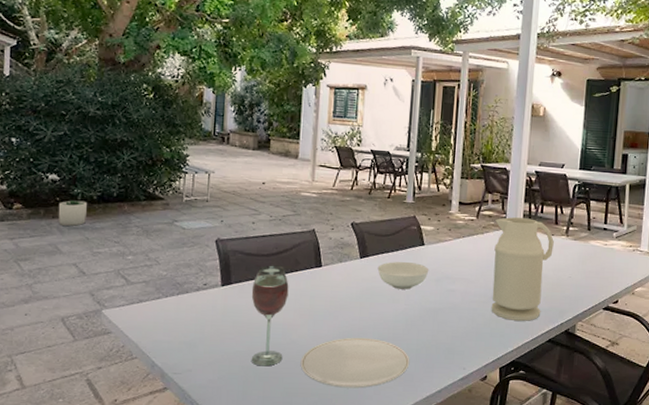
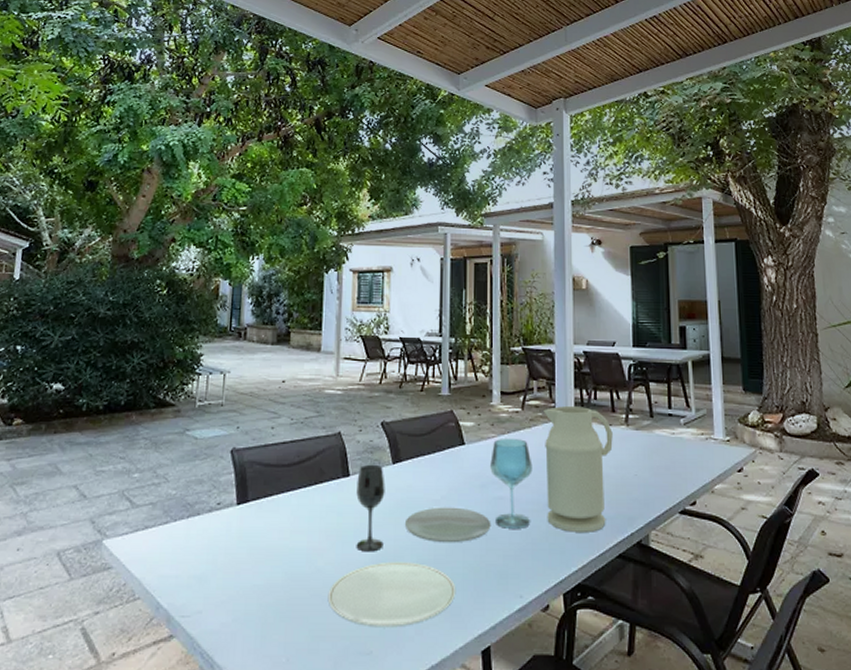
planter: present [58,200,87,226] -> none [60,412,92,441]
wineglass: present [251,265,289,367] -> none [270,477,313,603]
wine glass: none [326,257,353,329] -> present [356,464,385,552]
plate: none [368,295,443,325] -> present [404,507,491,543]
bowl: present [377,261,429,290] -> none [412,465,472,499]
wine glass: none [445,242,482,316] -> present [490,439,532,529]

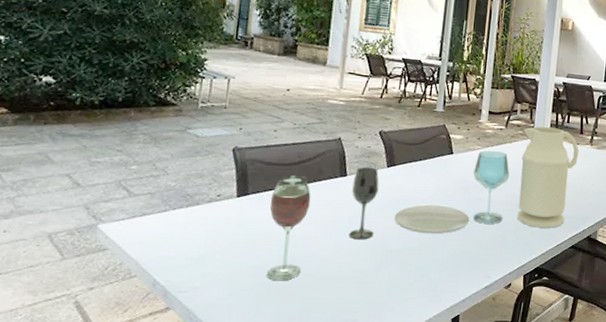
wineglass: none [270,477,313,603] -> present [267,174,311,281]
plate: present [327,561,456,628] -> none [319,248,435,301]

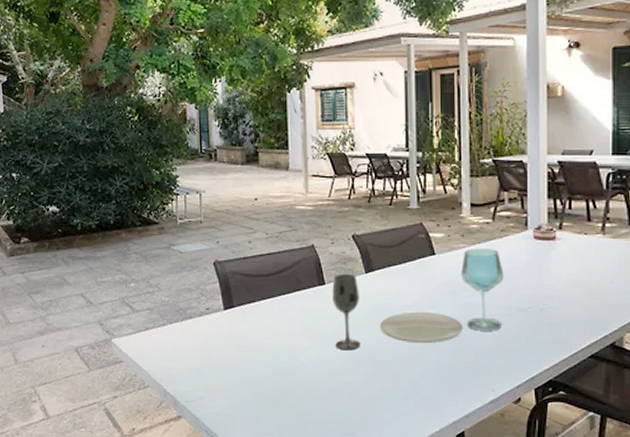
wineglass: present [267,174,311,281] -> none [254,285,294,392]
water jug: present [517,126,579,228] -> none [515,216,588,335]

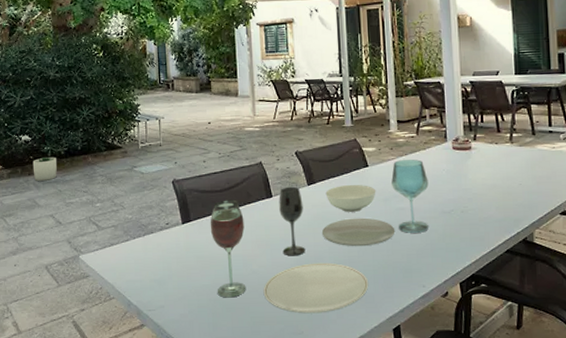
planter: none [61,231,88,256] -> present [32,157,57,181]
wineglass: none [254,285,294,392] -> present [210,199,246,298]
plate: none [312,359,431,414] -> present [263,262,369,314]
bowl: none [385,274,443,305] -> present [325,184,376,212]

